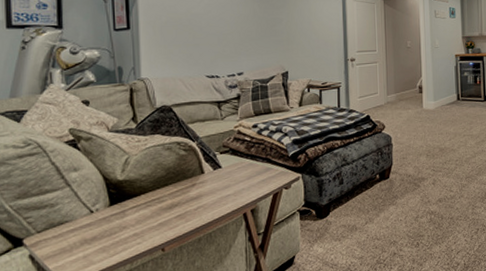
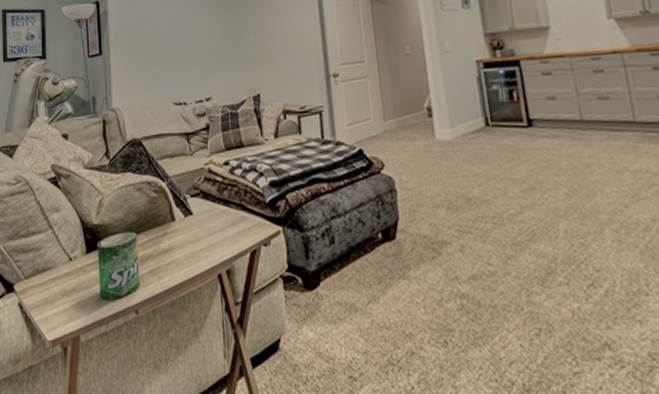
beverage can: none [121,184,168,243] -> present [96,232,140,300]

